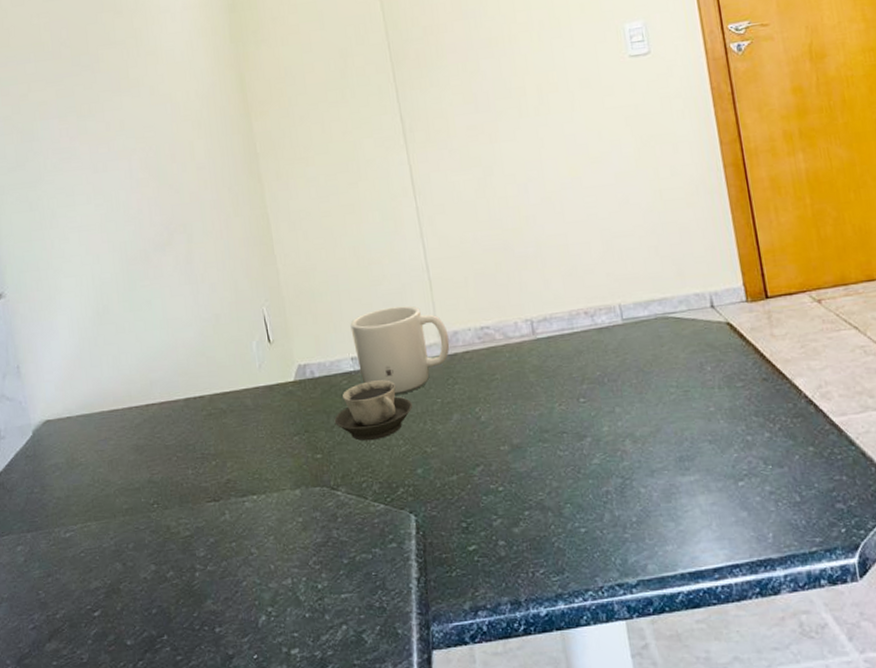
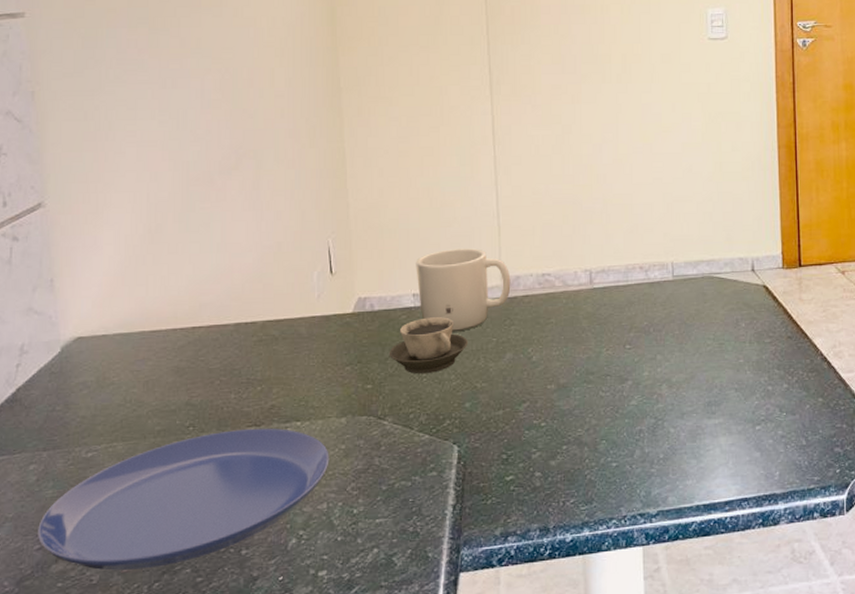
plate: none [30,502,289,649] -> present [38,428,329,571]

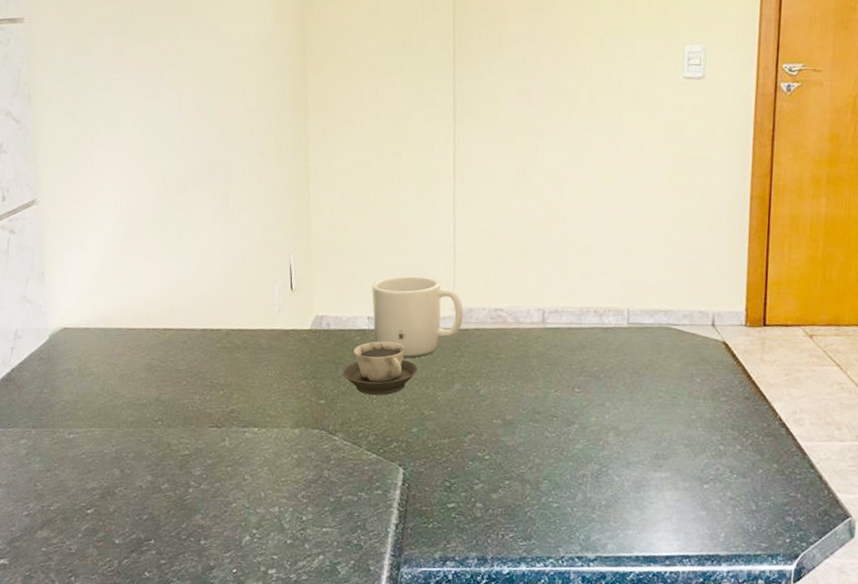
plate: present [38,428,329,571] -> none [26,428,283,546]

